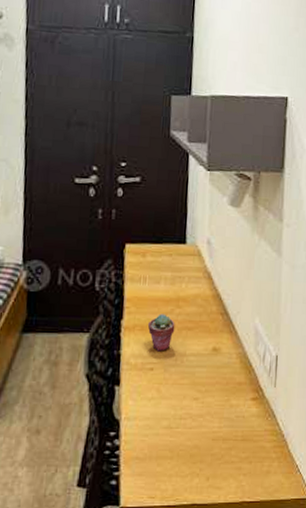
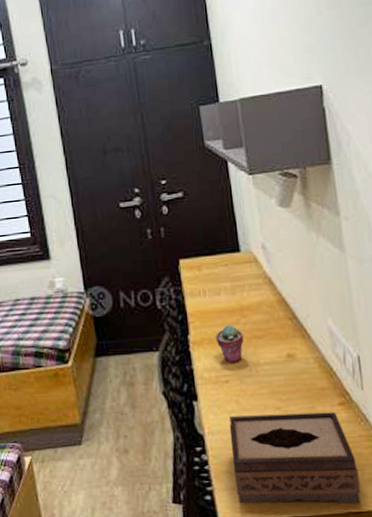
tissue box: none [142,404,259,493] -> present [229,411,361,504]

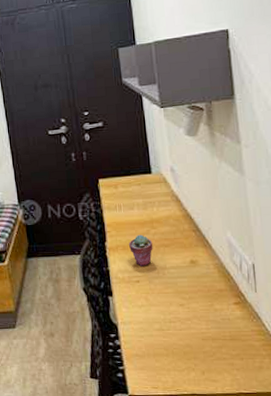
tissue box: present [229,411,361,504] -> none [139,309,251,386]

